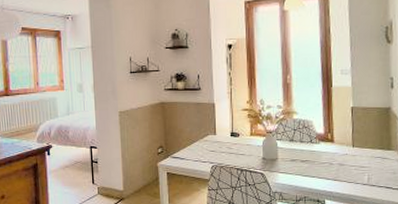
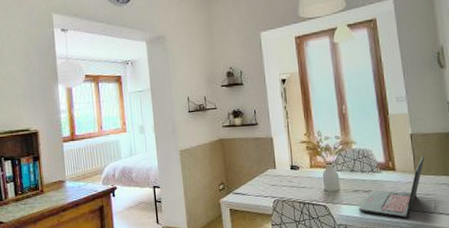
laptop: none [294,130,363,189] -> present [358,156,425,219]

